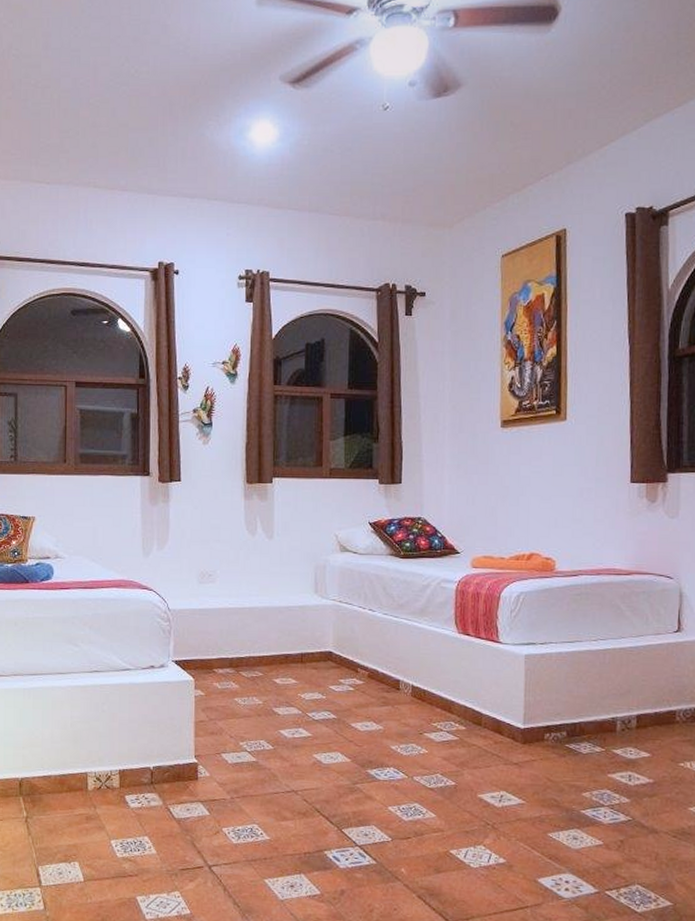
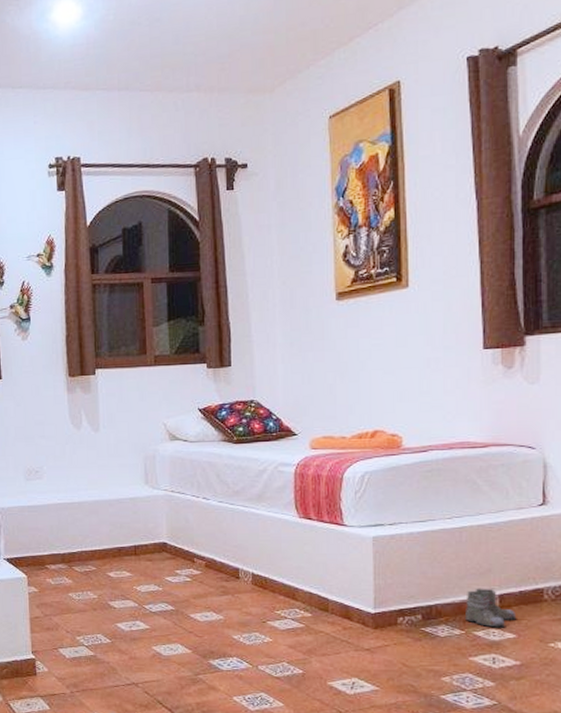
boots: none [605,708,652,747] -> present [464,588,517,628]

